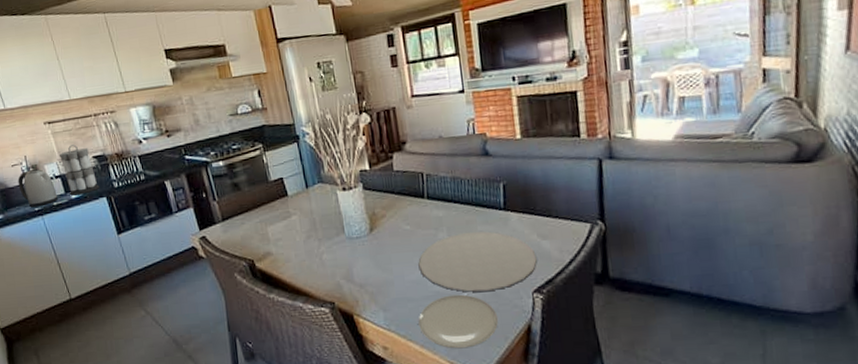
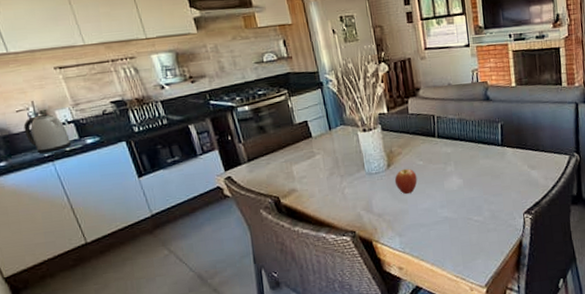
spice rack: present [60,144,100,196] -> none [73,90,118,141]
fruit: none [378,233,404,263] -> present [394,168,418,194]
placemat: present [418,231,537,292] -> none [430,164,527,216]
plate: present [418,294,499,349] -> none [429,218,496,265]

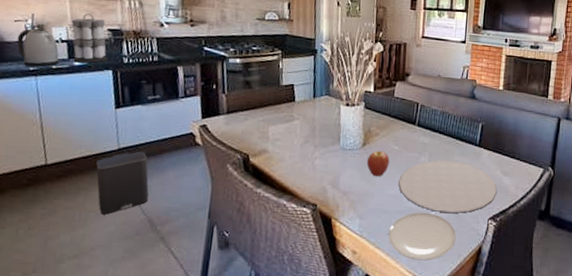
spice rack: none [73,90,118,141] -> present [72,13,108,64]
pedal bin: none [134,213,192,279] -> present [96,151,149,215]
plate: none [429,218,496,265] -> present [388,212,457,261]
placemat: none [430,164,527,216] -> present [398,159,497,214]

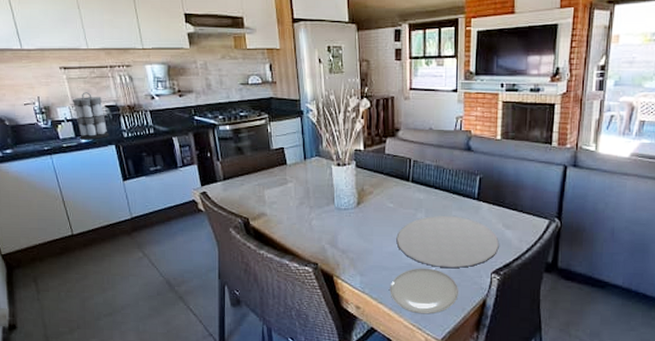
kettle: present [17,28,59,67] -> none [29,110,67,146]
pedal bin: present [96,151,149,215] -> none [114,219,163,278]
fruit: present [366,150,390,176] -> none [362,209,386,234]

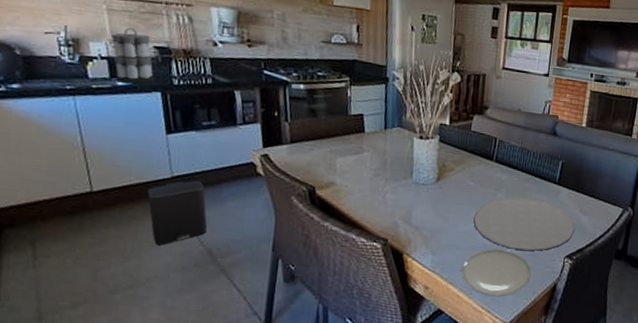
pedal bin: none [114,219,163,278] -> present [148,180,207,245]

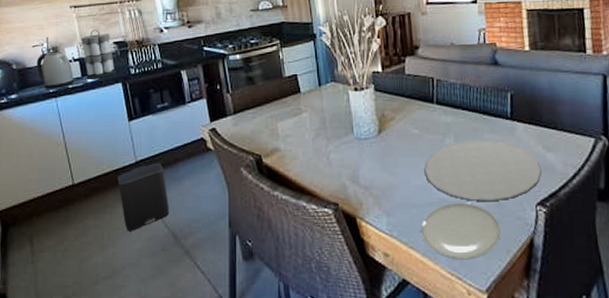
kettle: none [49,42,99,86] -> present [36,50,74,89]

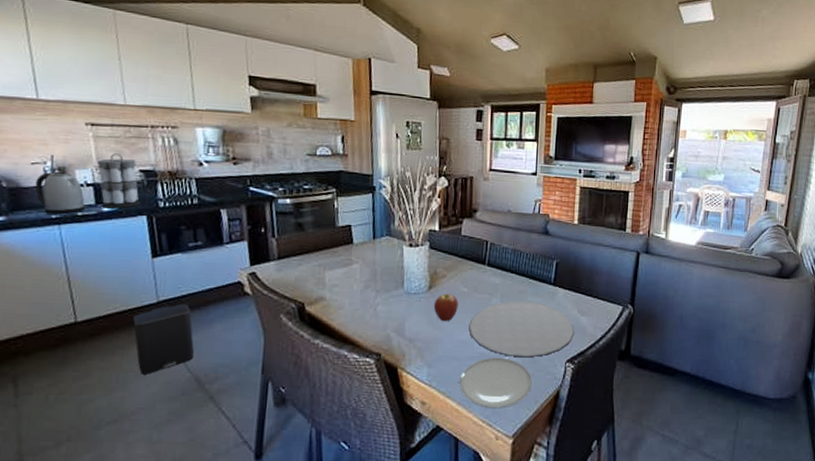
fruit: none [385,136,411,166] -> present [433,293,459,321]

